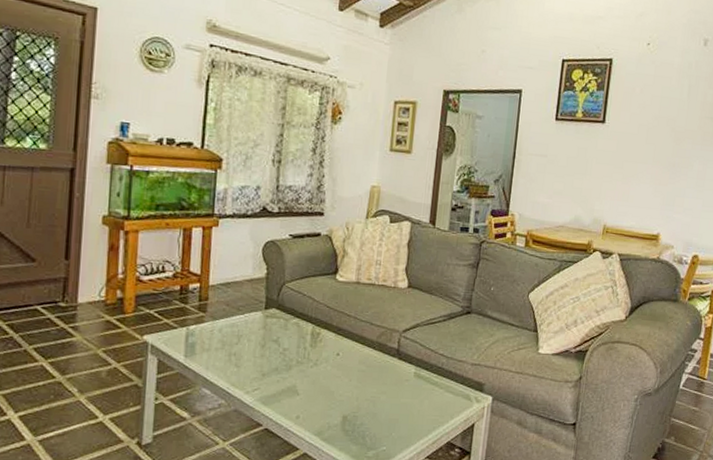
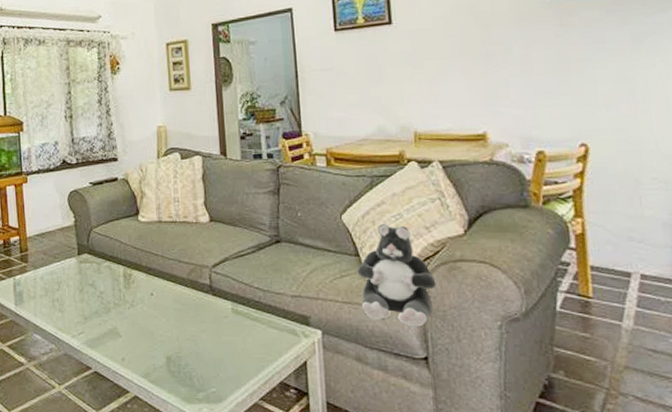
plush toy: none [530,305,595,398] -> present [357,224,436,329]

